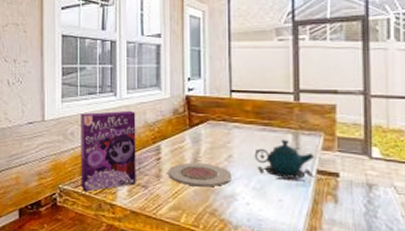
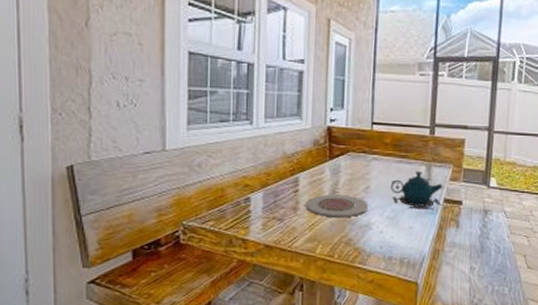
cereal box: present [81,110,136,192] -> none [209,140,274,228]

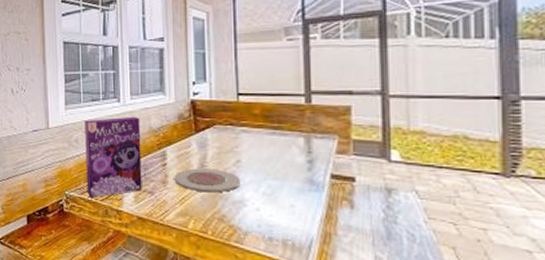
cereal box: none [209,140,274,228] -> present [84,116,142,198]
teapot: present [390,171,443,210] -> none [264,144,328,186]

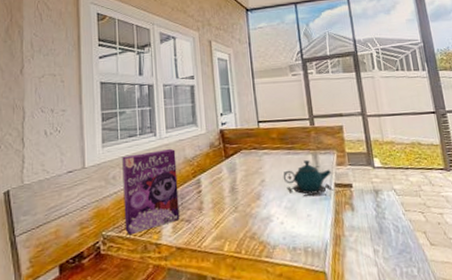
plate: present [174,168,241,193] -> none [209,190,266,214]
teapot: none [264,144,328,186] -> present [283,160,333,196]

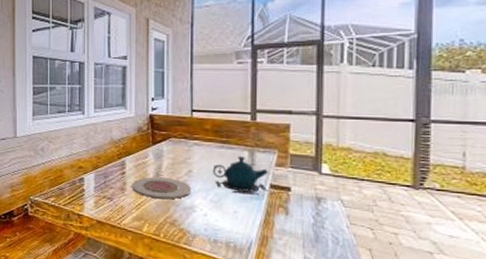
cereal box: present [122,148,180,235] -> none [51,128,102,203]
plate: none [209,190,266,214] -> present [132,177,191,200]

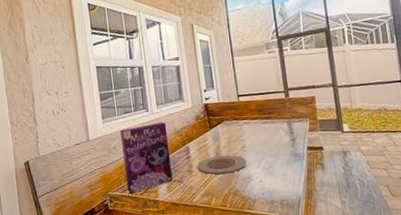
cereal box: none [51,128,102,203] -> present [120,121,173,194]
teapot: present [212,157,268,195] -> none [261,128,306,159]

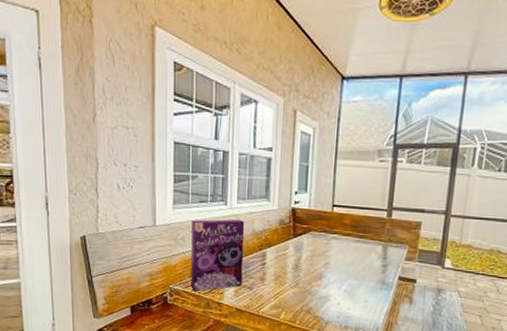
plate: present [197,155,247,175] -> none [271,268,328,290]

